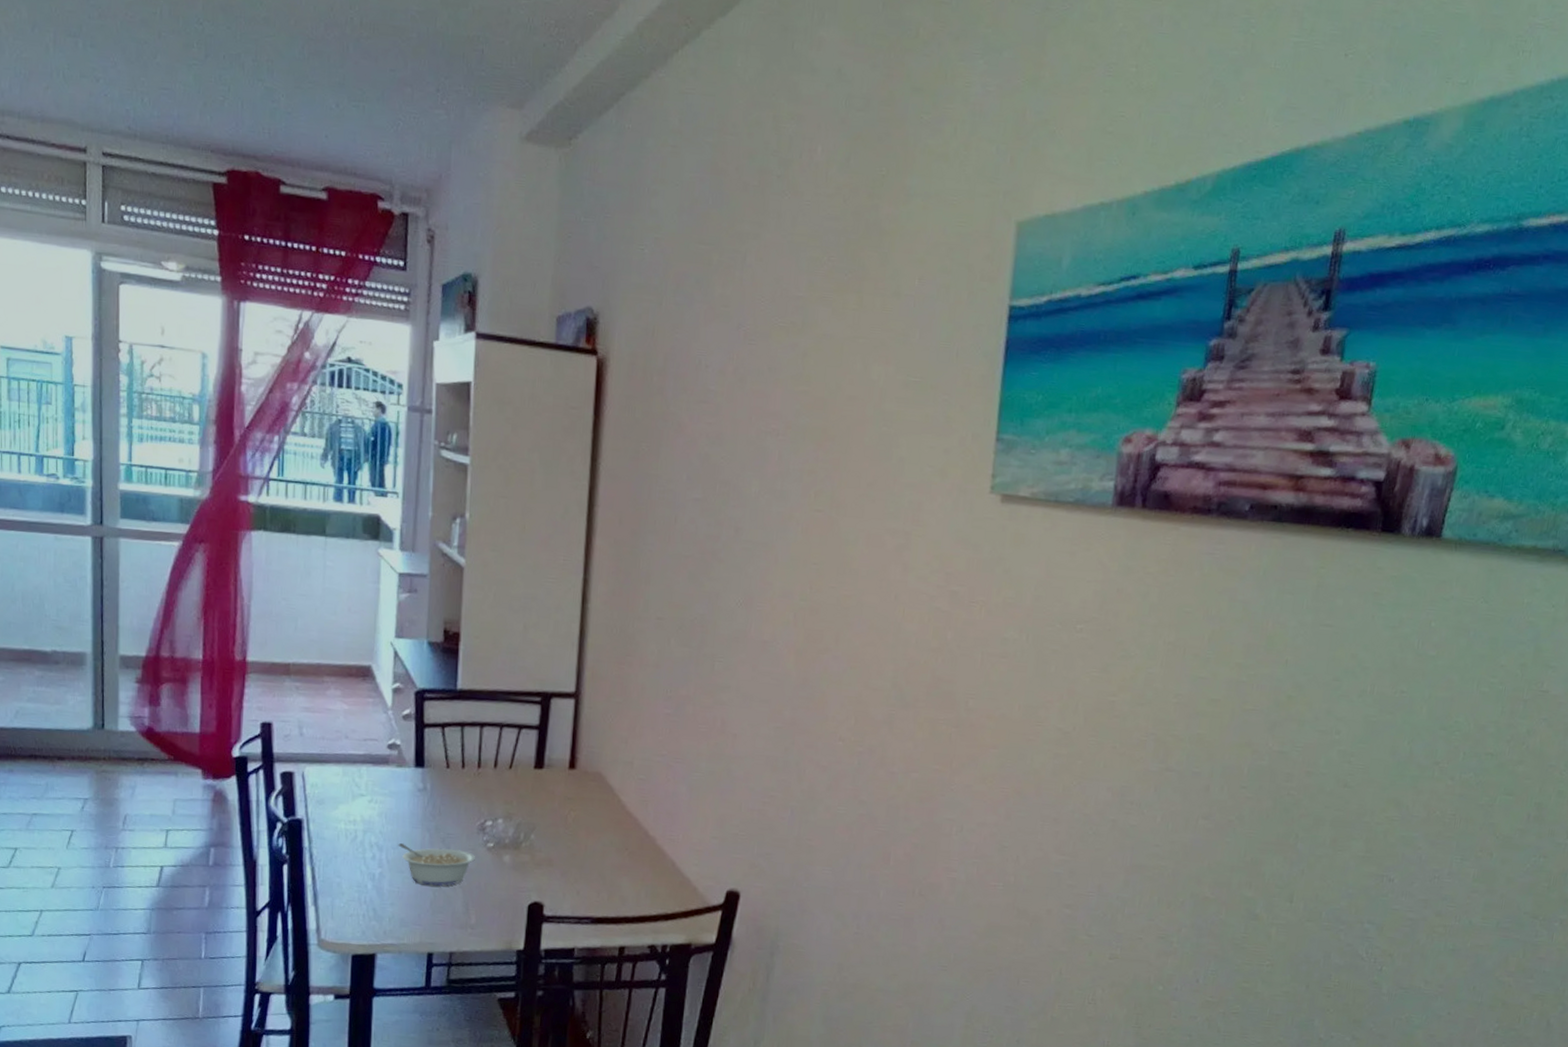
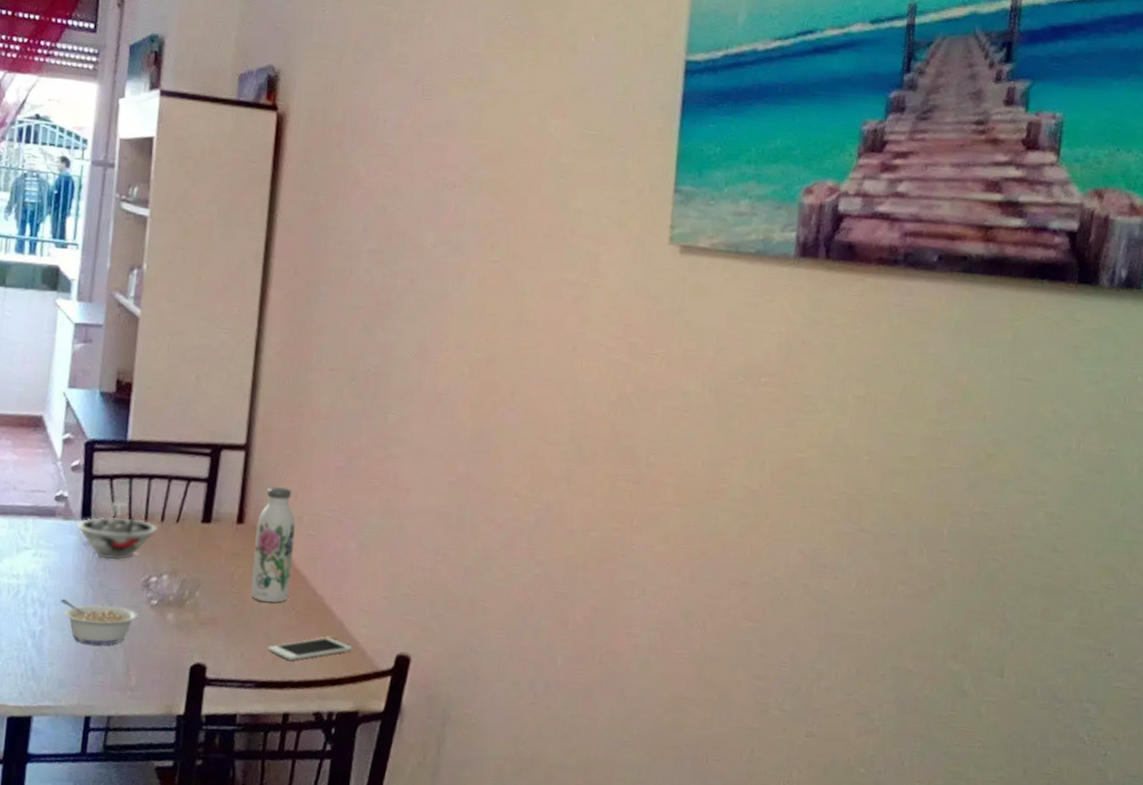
bowl: none [410,748,491,805] -> present [76,500,157,560]
water bottle: none [584,733,627,844] -> present [250,487,296,603]
cell phone: none [602,875,684,898] -> present [267,637,352,661]

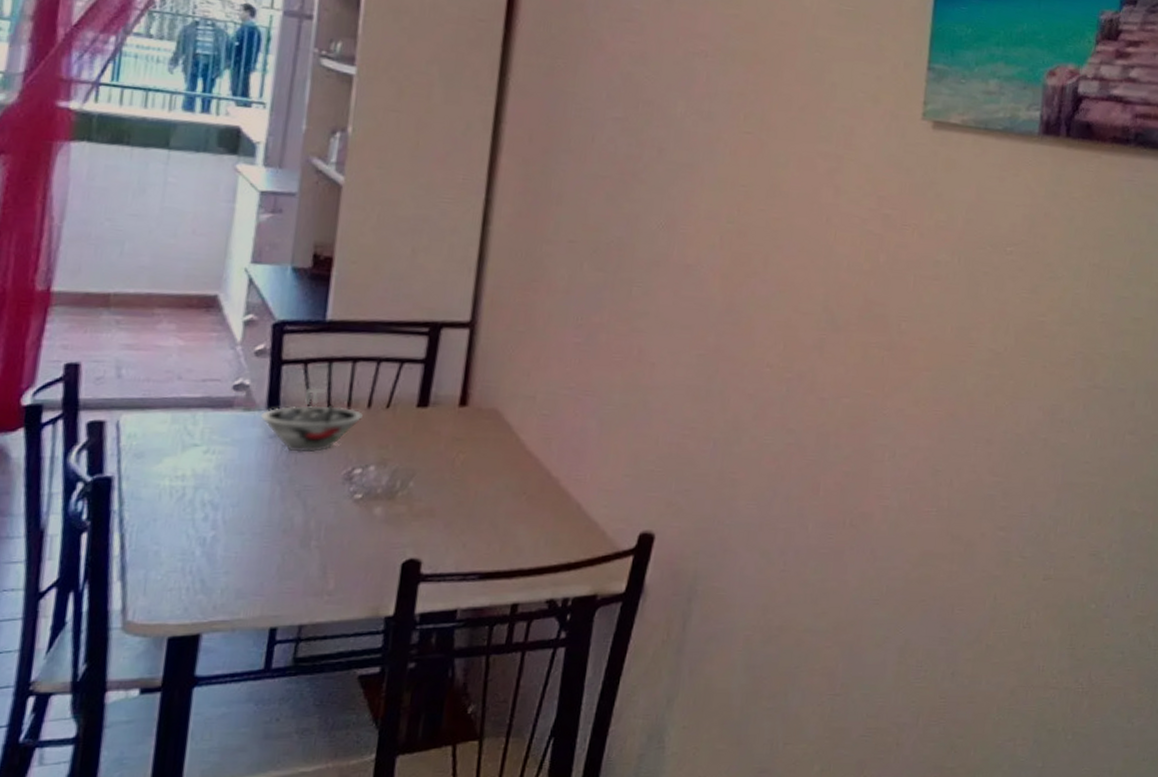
legume: present [60,599,138,645] -> none [239,500,338,548]
water bottle: present [250,487,296,603] -> none [474,366,528,488]
cell phone: present [267,637,352,661] -> none [494,520,591,548]

